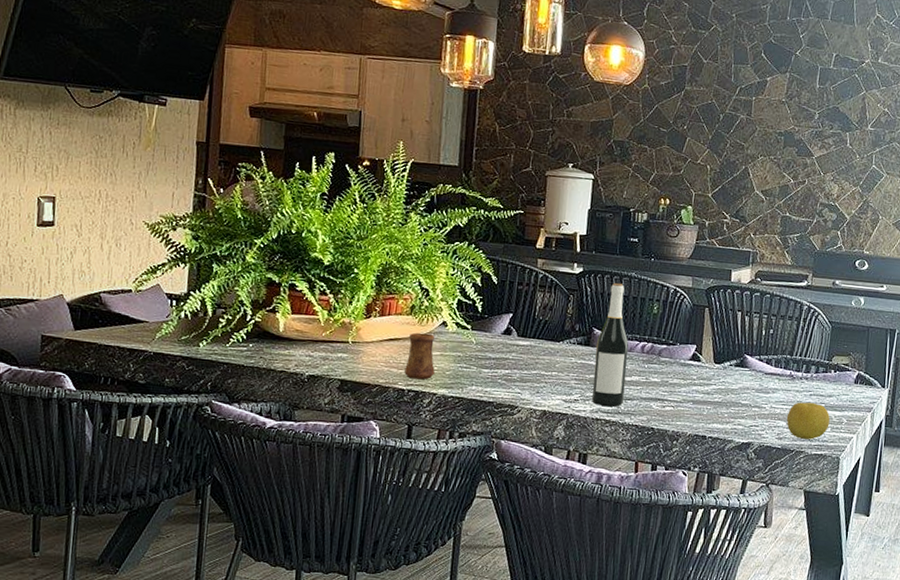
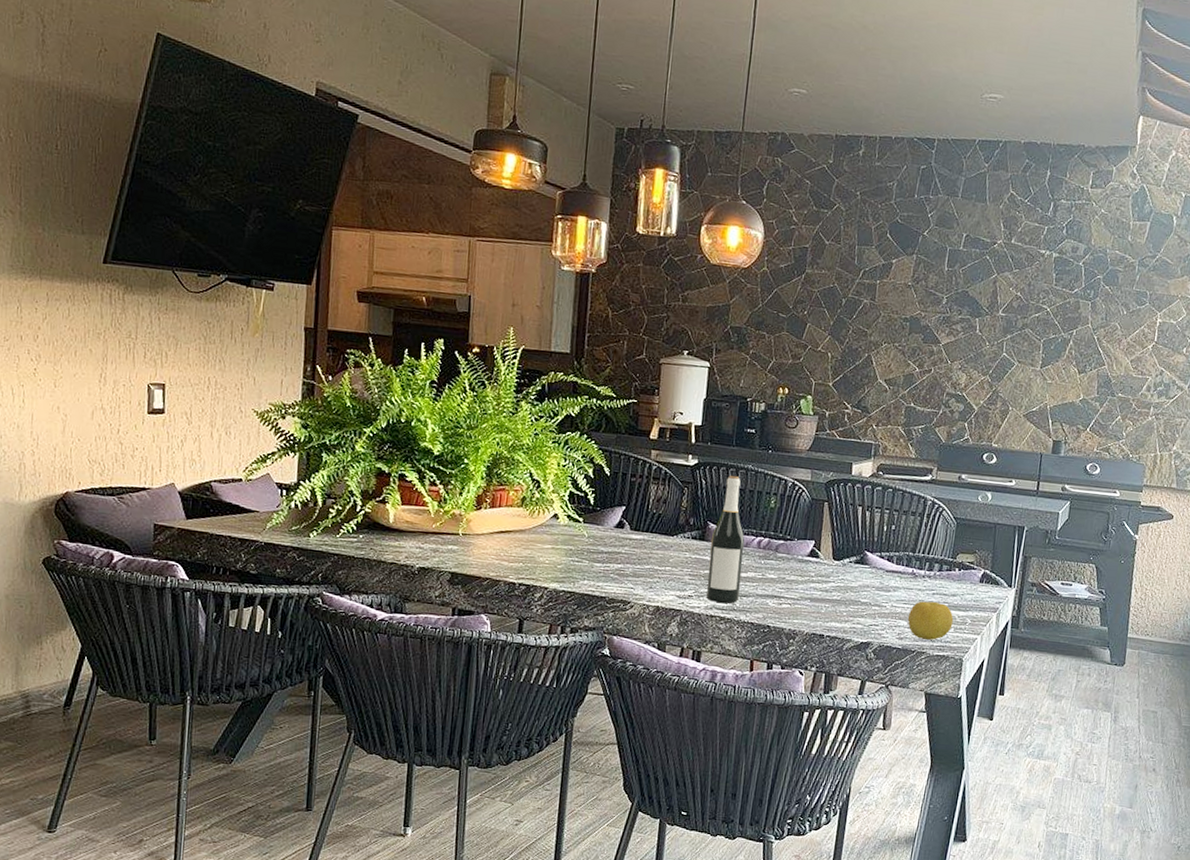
cup: present [404,332,435,380] -> none [515,525,546,574]

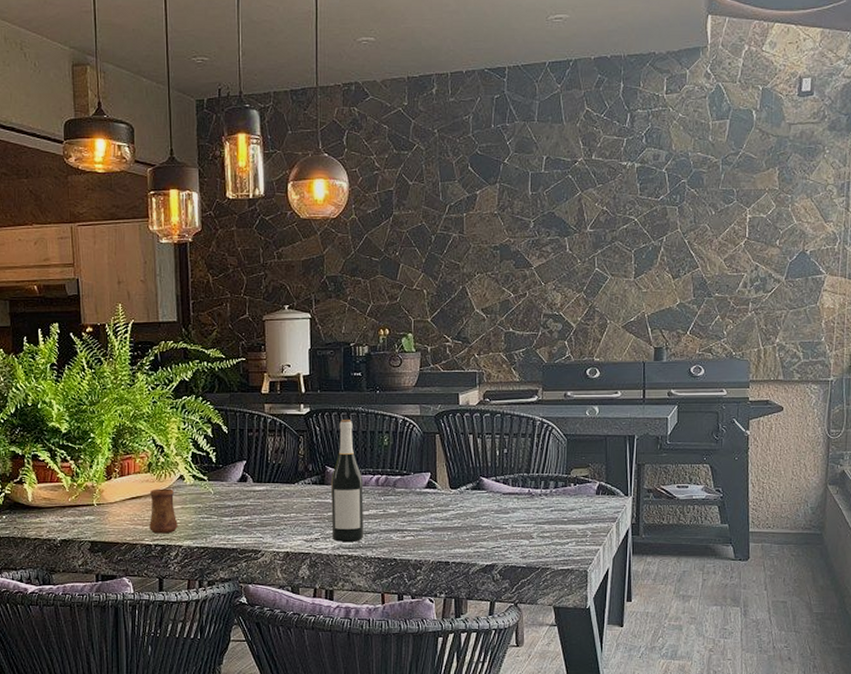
cup: none [515,525,546,574] -> present [149,488,178,534]
fruit: present [907,601,954,640] -> none [529,518,574,555]

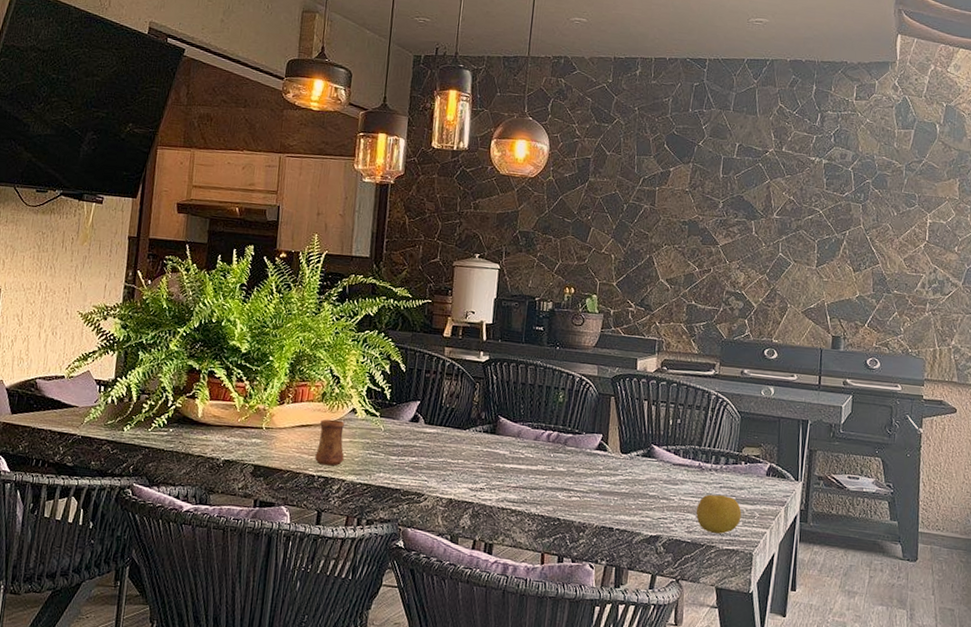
wine bottle: present [330,420,364,542] -> none [497,371,535,496]
fruit: none [529,518,574,555] -> present [696,494,742,534]

